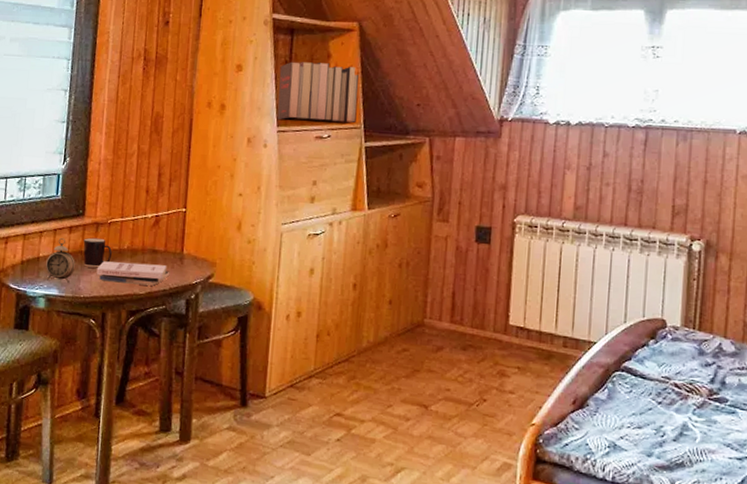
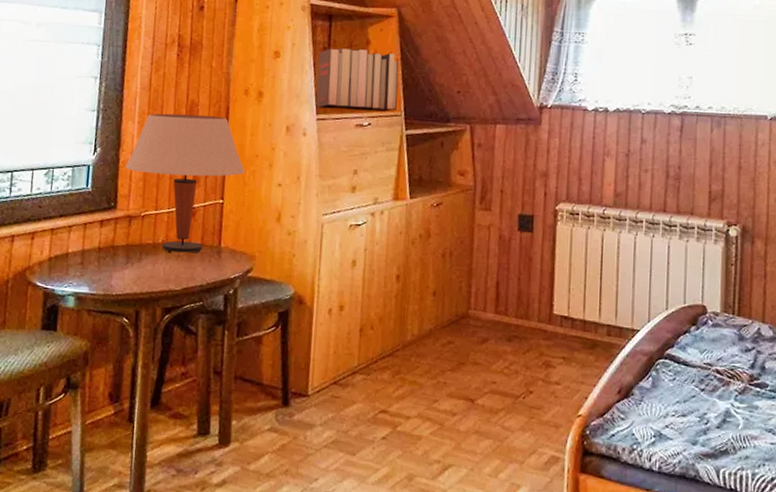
alarm clock: present [45,237,76,282] -> none [74,232,108,278]
mug: present [83,237,112,268] -> none [115,231,146,264]
table lamp: none [93,125,208,259] -> present [125,113,245,253]
books: present [96,261,170,286] -> none [129,256,207,281]

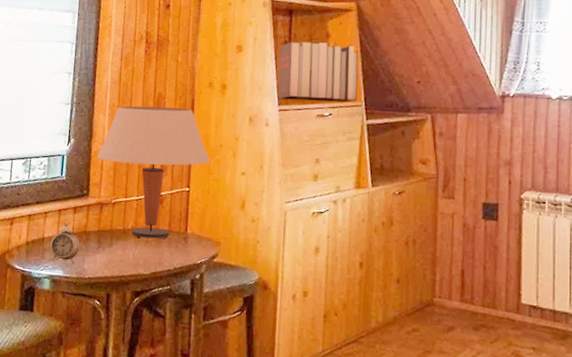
alarm clock: none [74,232,108,278] -> present [50,218,81,262]

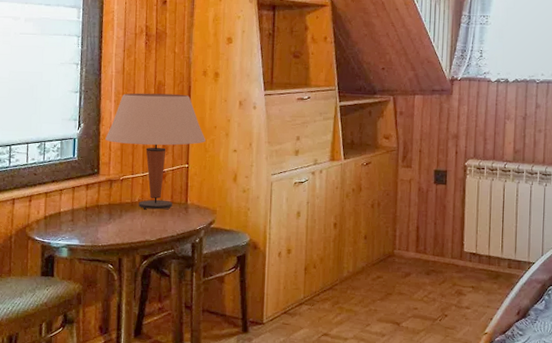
alarm clock: present [50,218,81,262] -> none [66,194,94,232]
books: present [278,41,359,103] -> none [264,33,333,87]

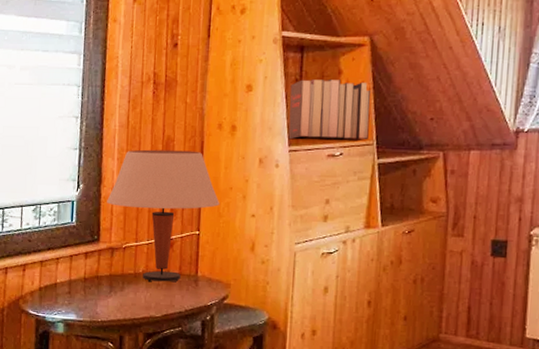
books: none [264,33,333,87] -> present [288,78,371,142]

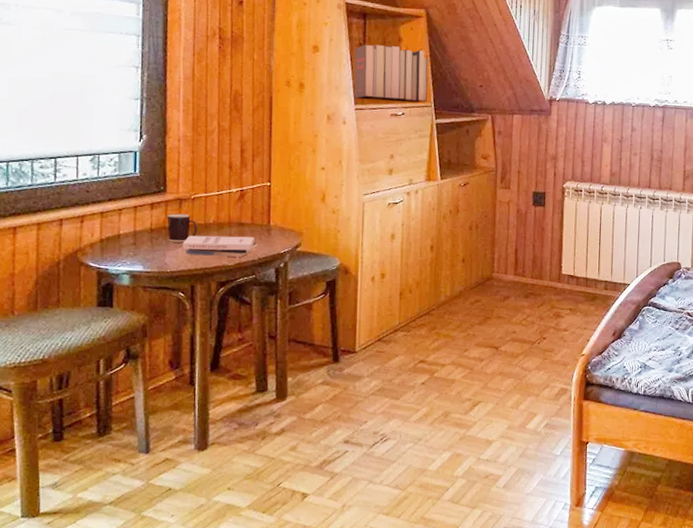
mug: none [99,262,127,292] -> present [166,213,197,243]
table lamp: present [107,149,220,282] -> none [173,102,290,232]
books: none [112,285,185,308] -> present [182,235,258,257]

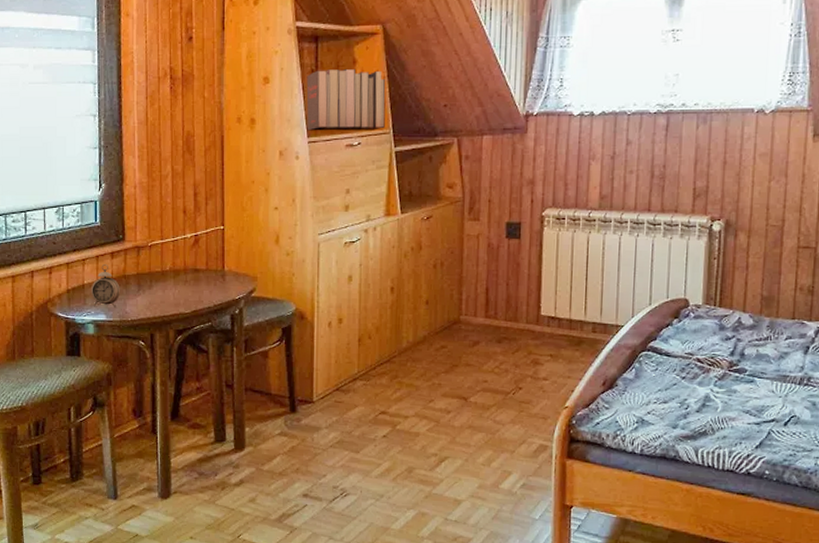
alarm clock: none [127,214,160,257] -> present [90,263,121,306]
mug: present [166,213,197,243] -> none [126,261,154,291]
books: present [182,235,258,257] -> none [141,283,213,304]

